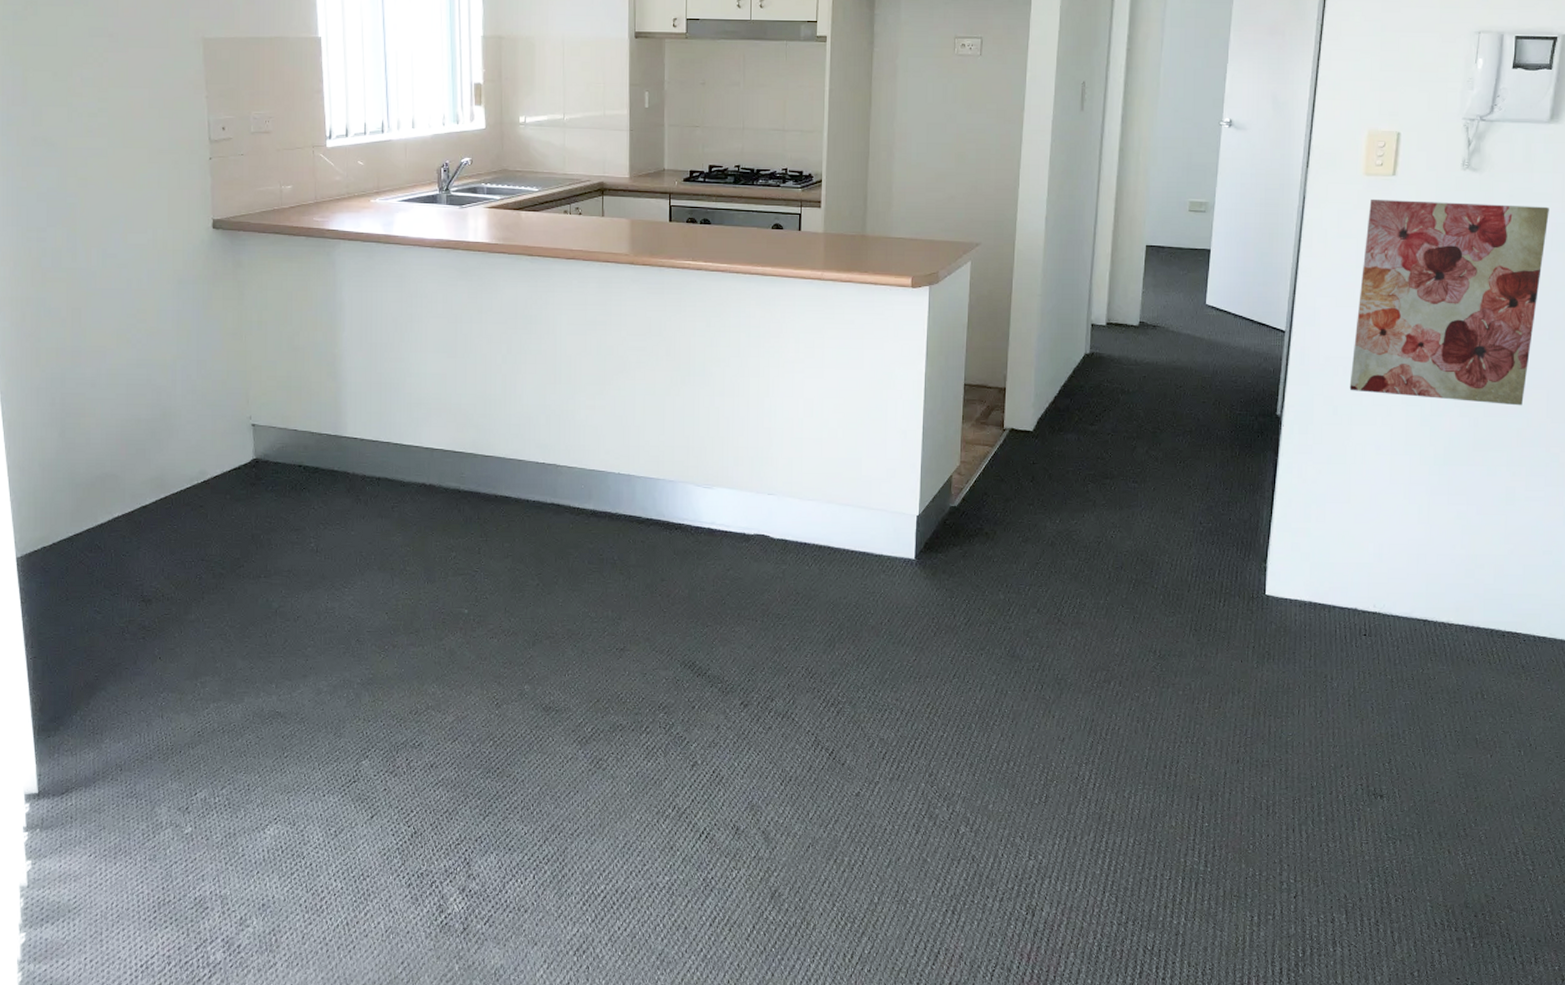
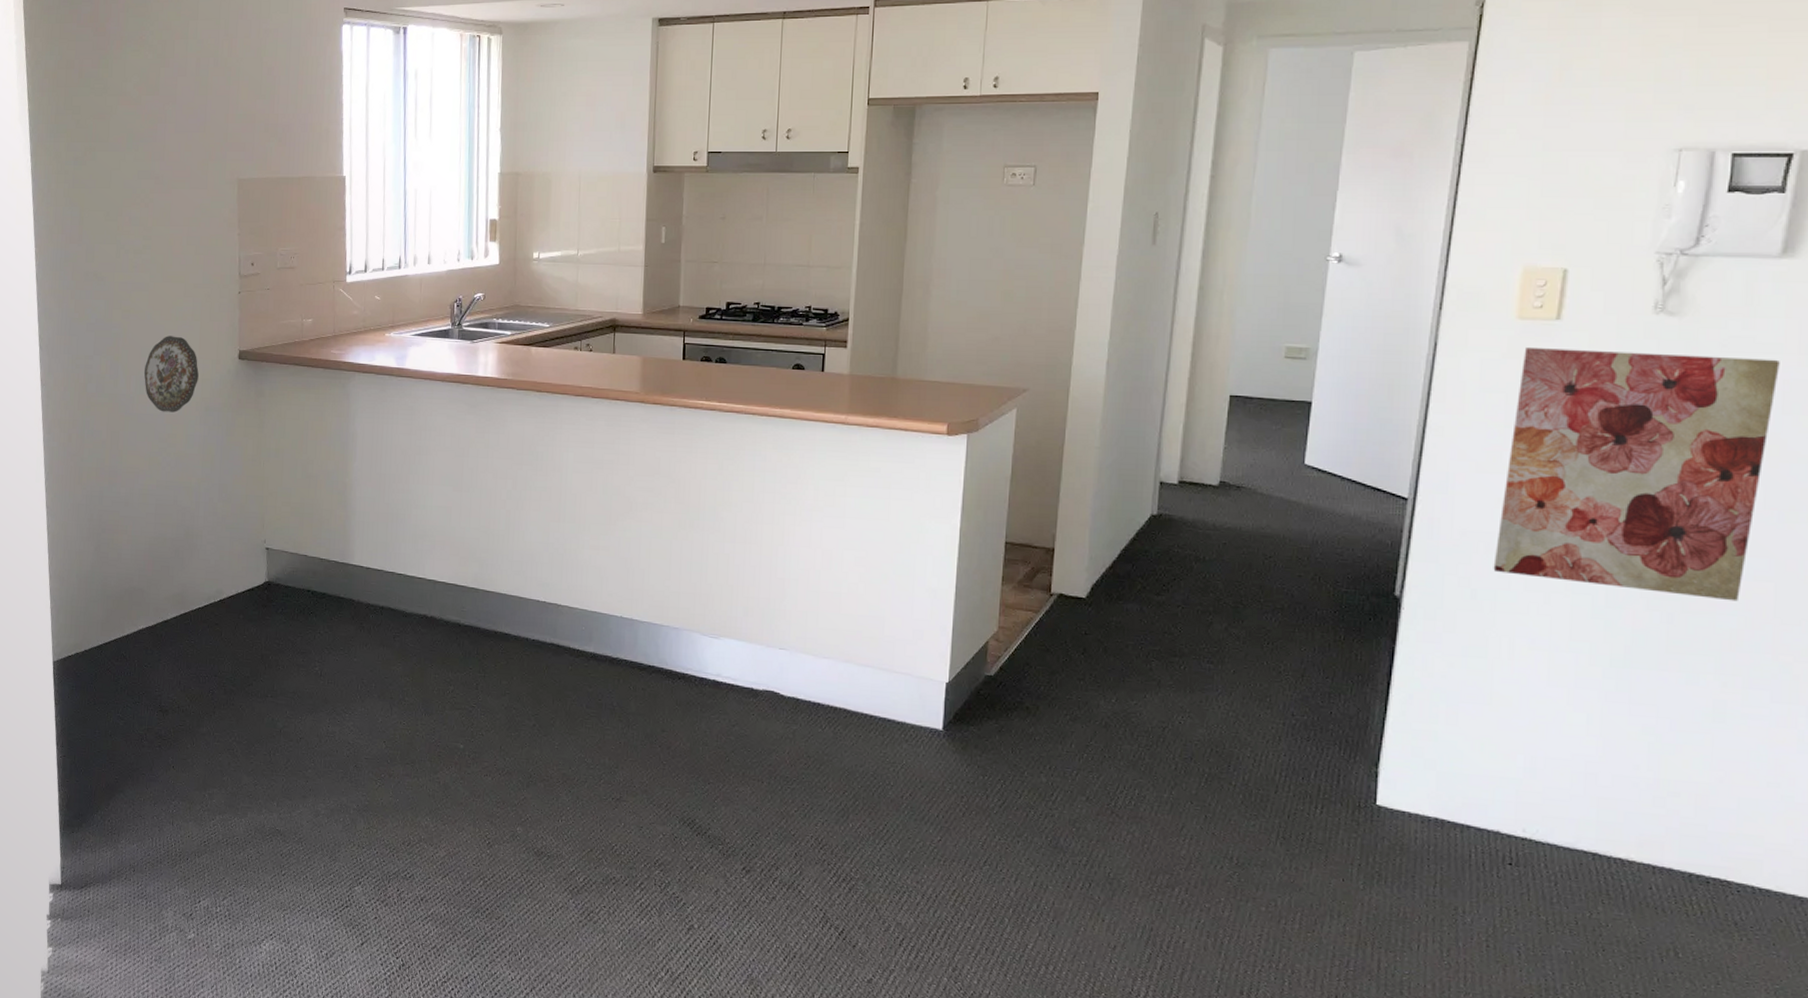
decorative plate: none [107,205,169,286] -> present [144,336,199,413]

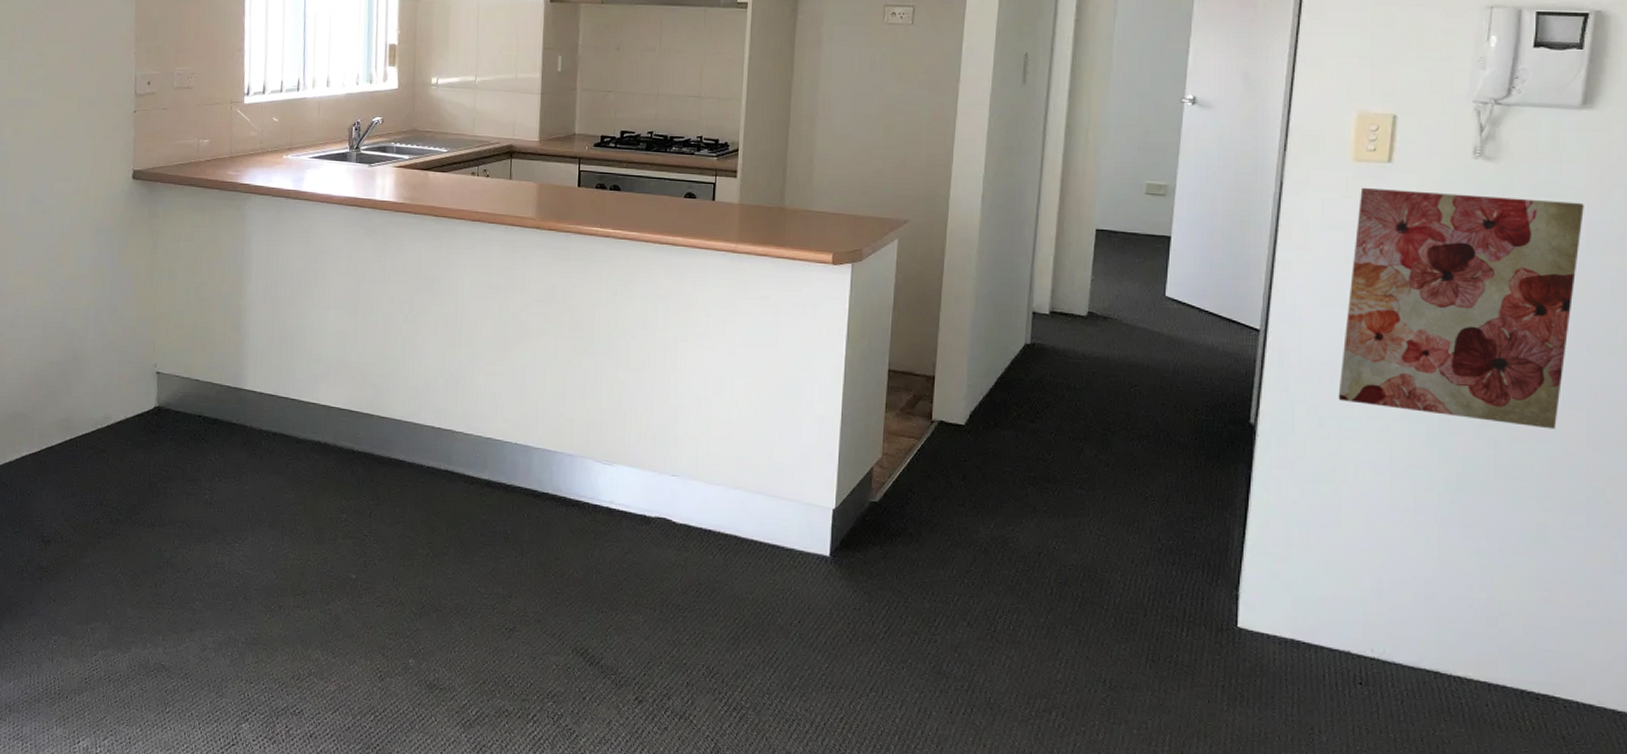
decorative plate: present [144,336,199,413] -> none [34,154,91,232]

